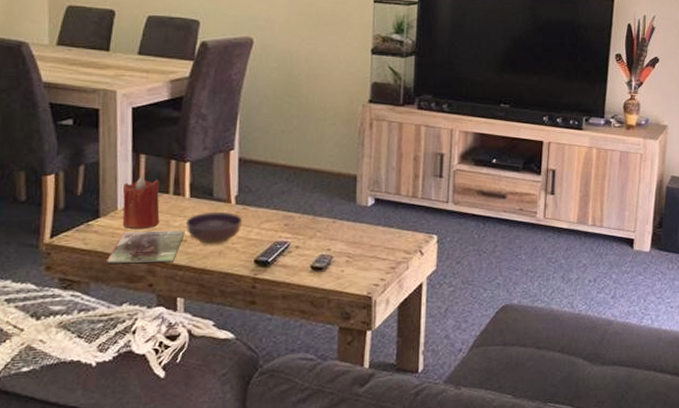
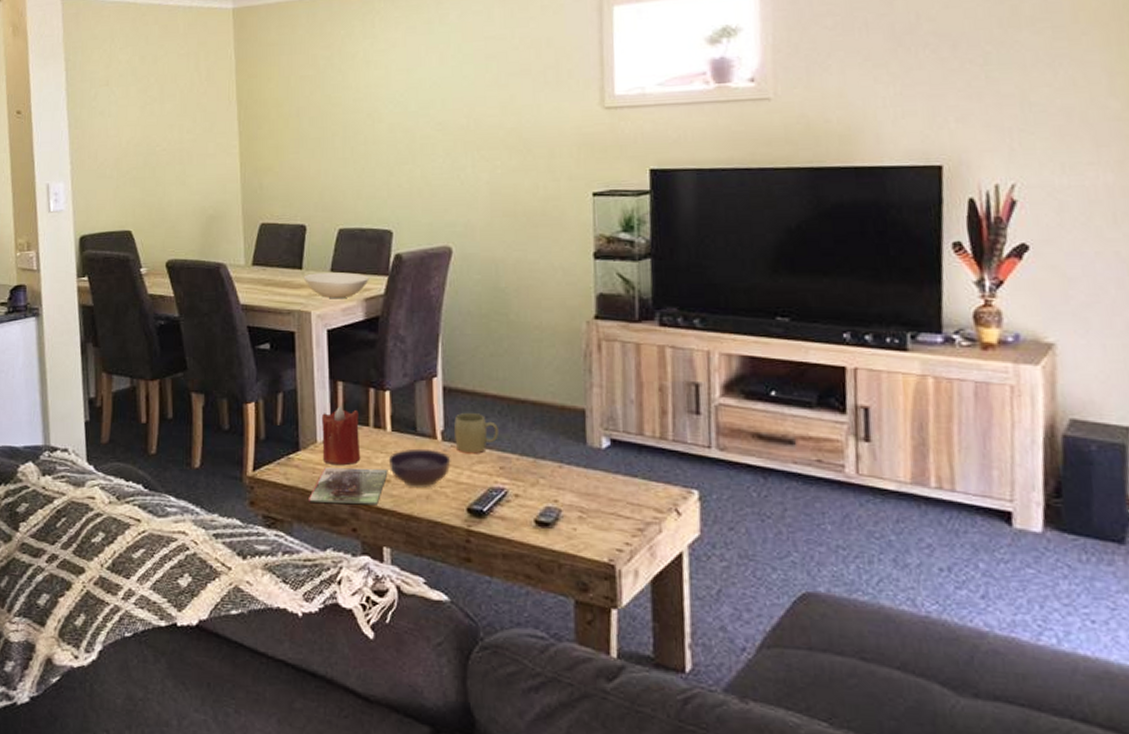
bowl: none [110,55,175,80] -> present [303,272,369,299]
mug: none [247,180,285,215] -> present [454,413,498,454]

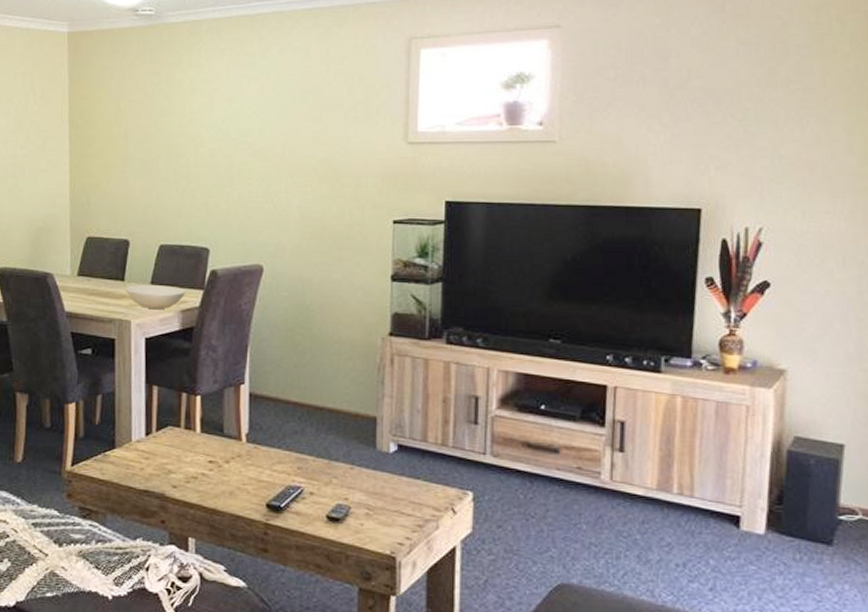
magazine: present [309,467,388,505] -> none [122,464,196,500]
candle: present [322,406,361,466] -> none [136,408,172,463]
bowl: present [388,448,451,488] -> none [196,449,254,484]
mug: present [454,413,498,454] -> none [258,418,298,455]

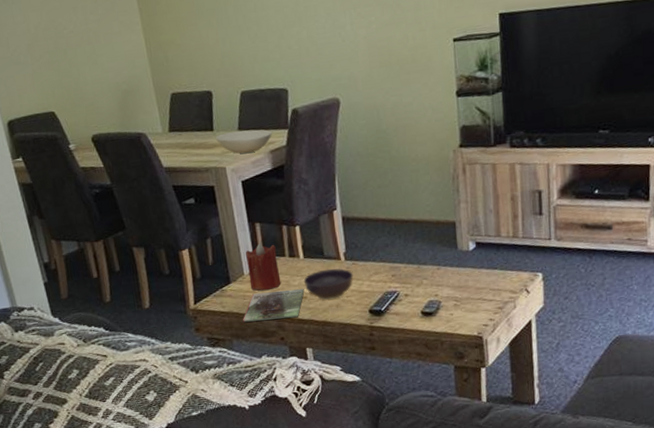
magazine: none [122,464,196,500] -> present [243,288,305,322]
candle: none [136,408,172,463] -> present [246,243,281,291]
bowl: none [196,449,254,484] -> present [303,268,354,300]

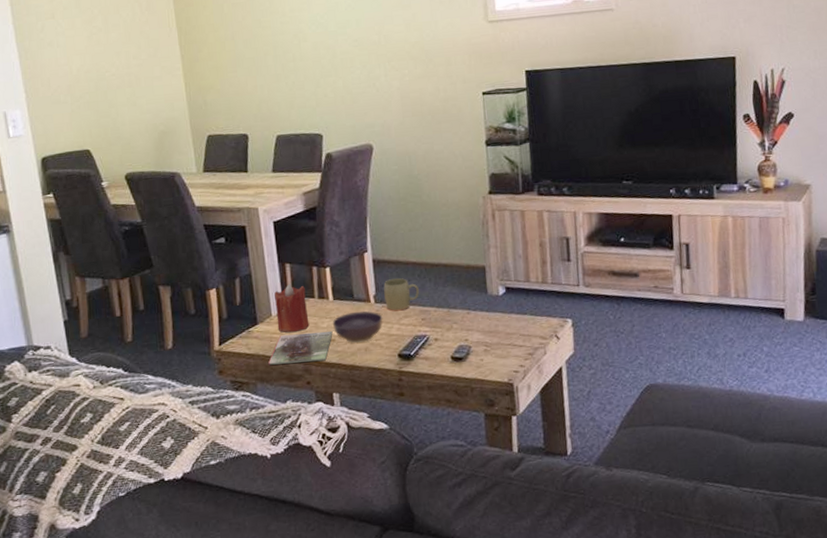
bowl: present [215,129,272,154] -> none [249,172,306,195]
mug: none [353,235,389,268] -> present [383,278,419,311]

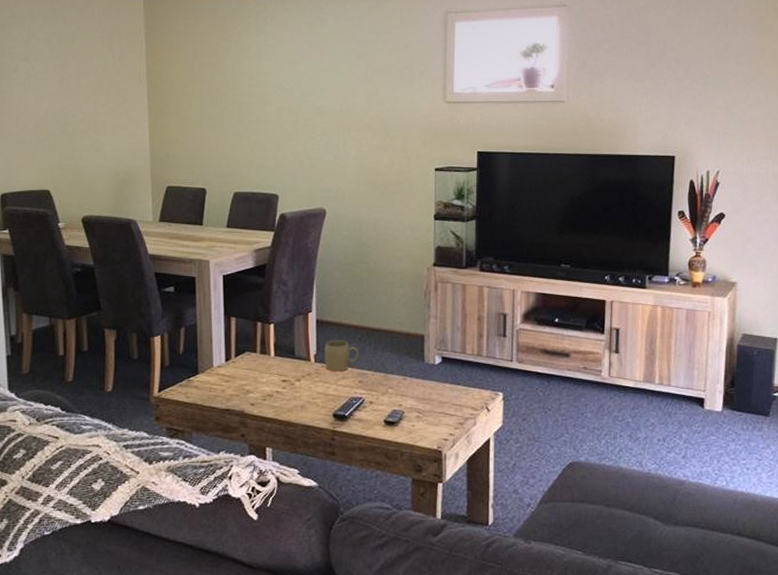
magazine: present [268,330,333,365] -> none [206,386,271,415]
candle: present [274,284,310,333] -> none [218,337,249,385]
bowl: present [332,311,383,343] -> none [271,369,321,400]

